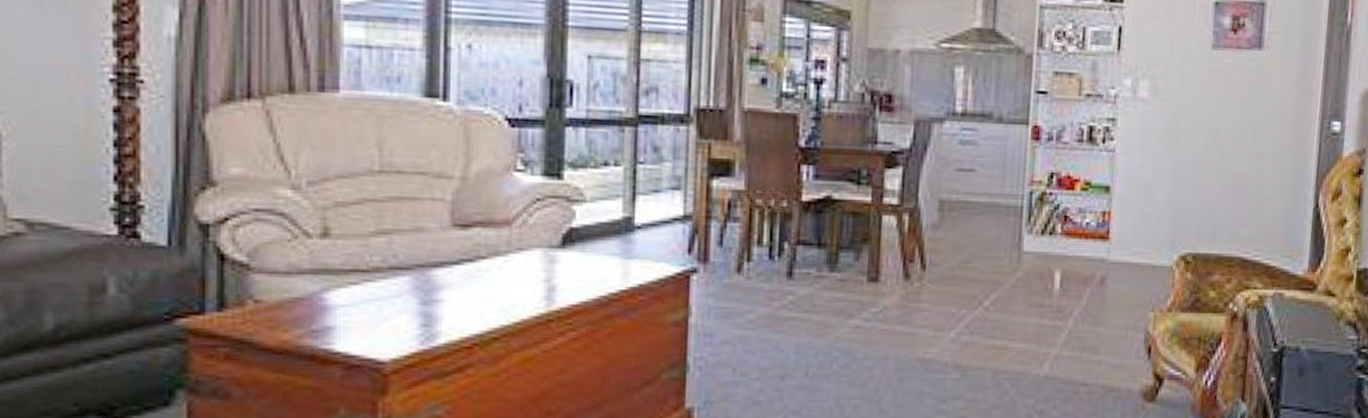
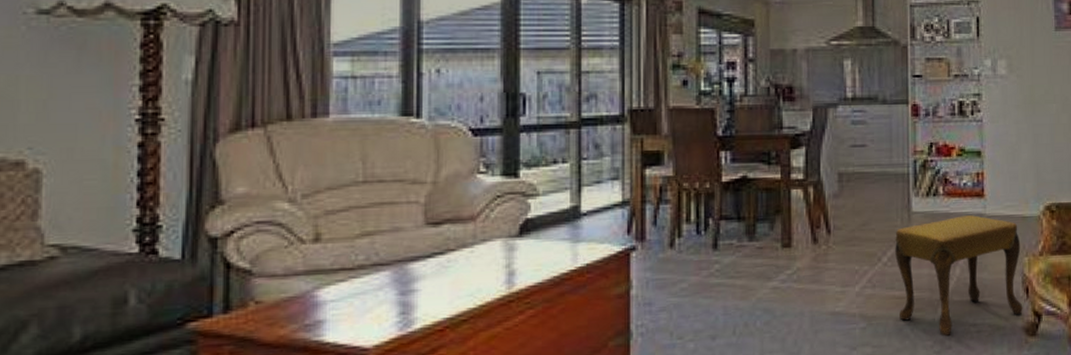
footstool: none [999,260,1147,396] -> present [895,215,1023,337]

